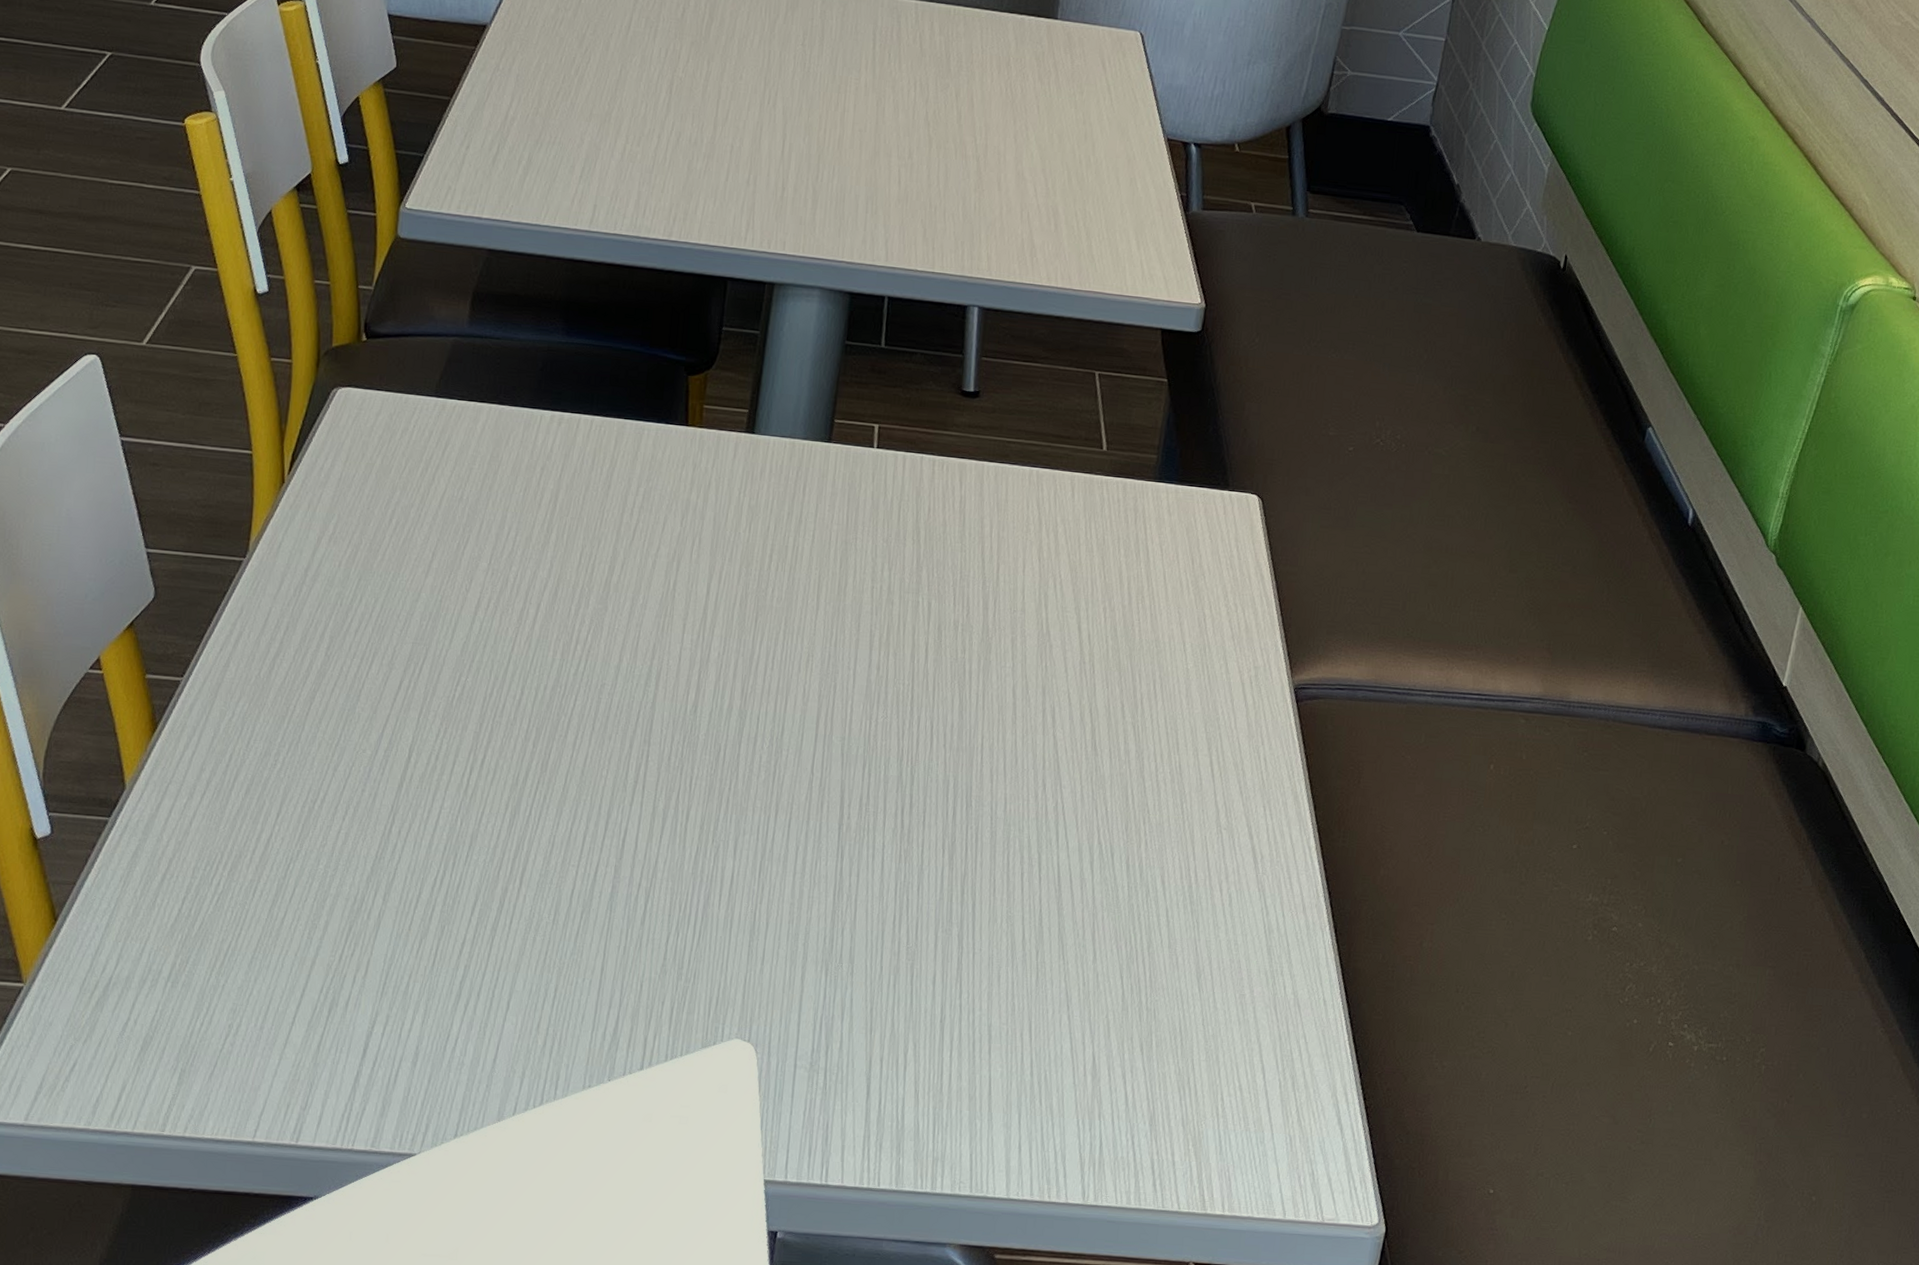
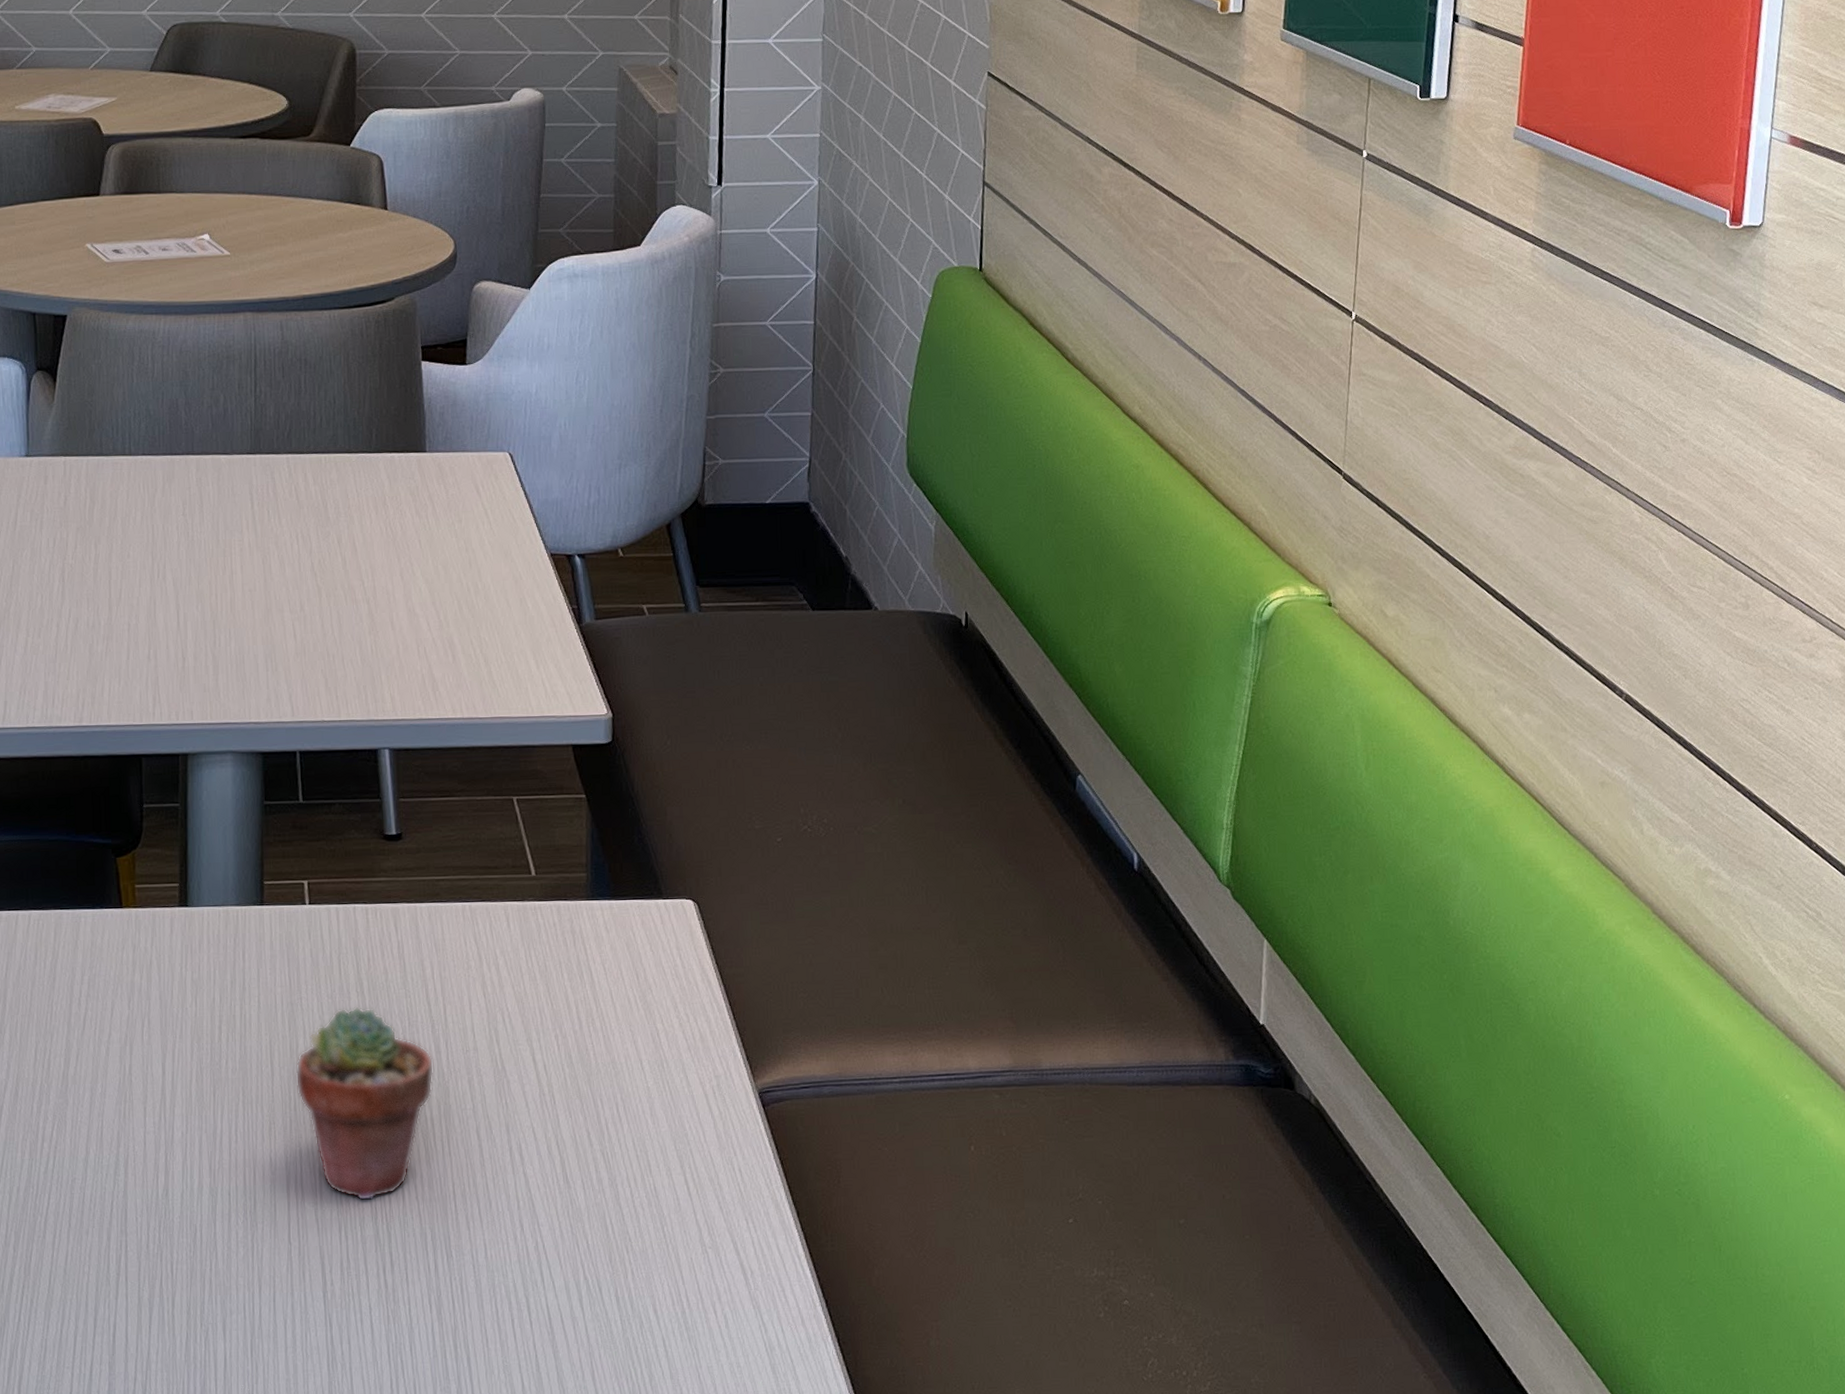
potted succulent: none [839,553,980,743] -> present [295,1006,434,1201]

